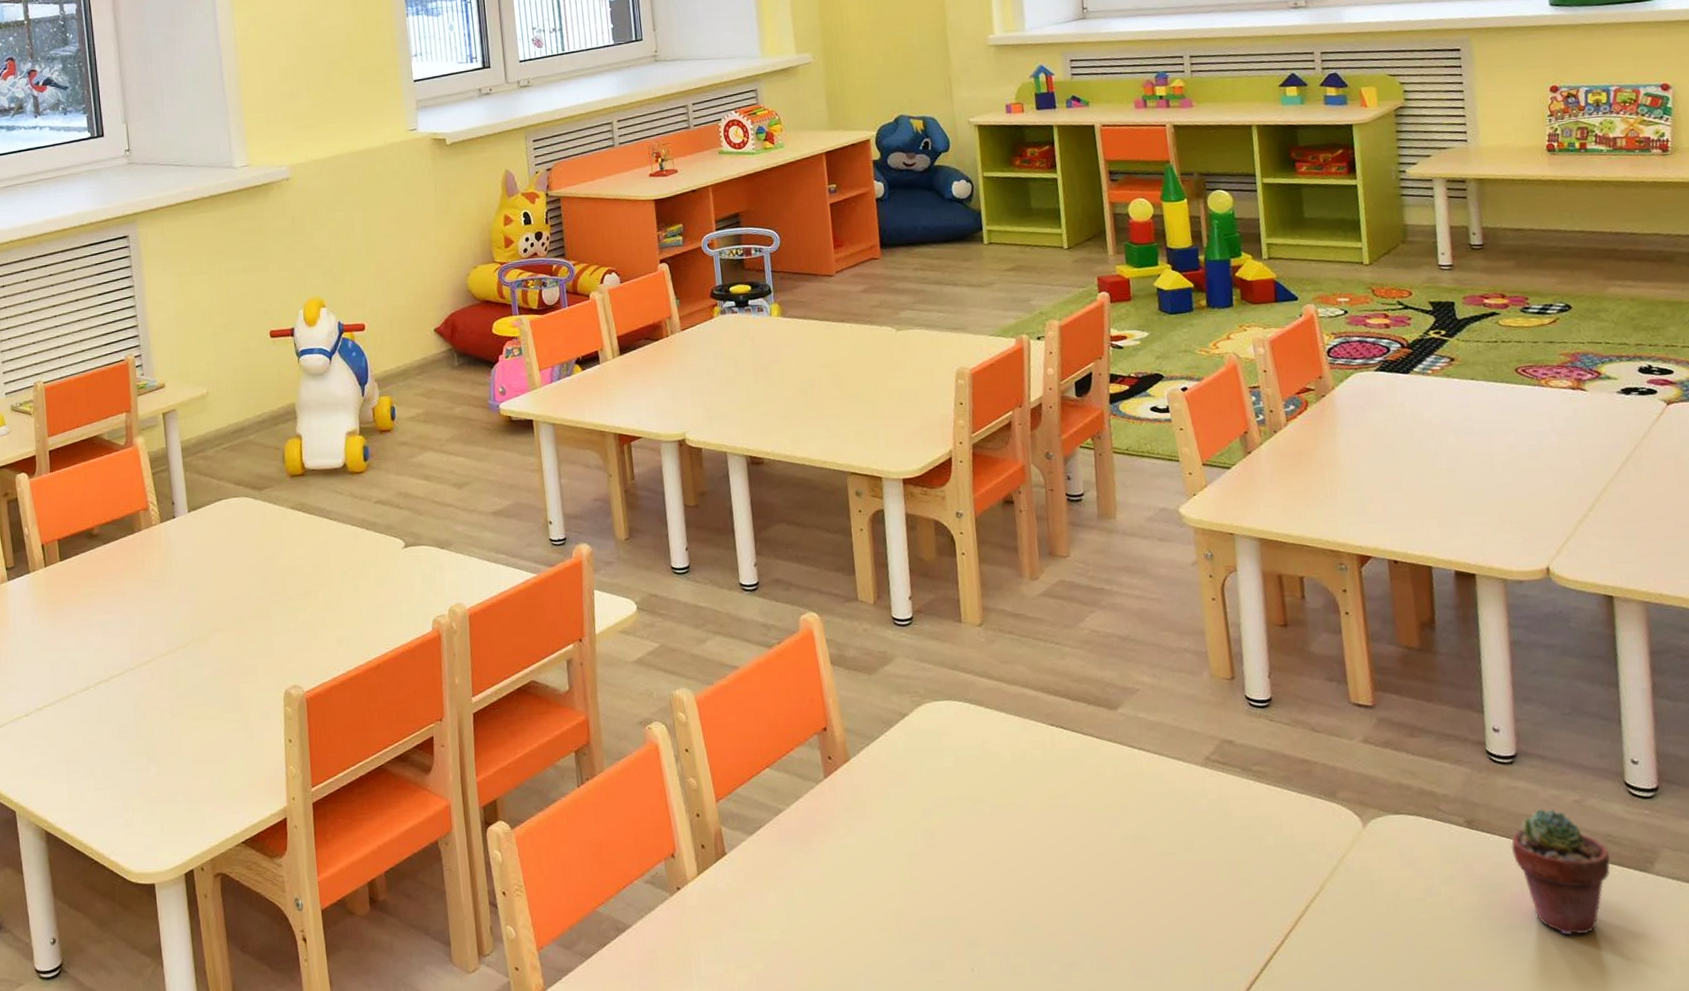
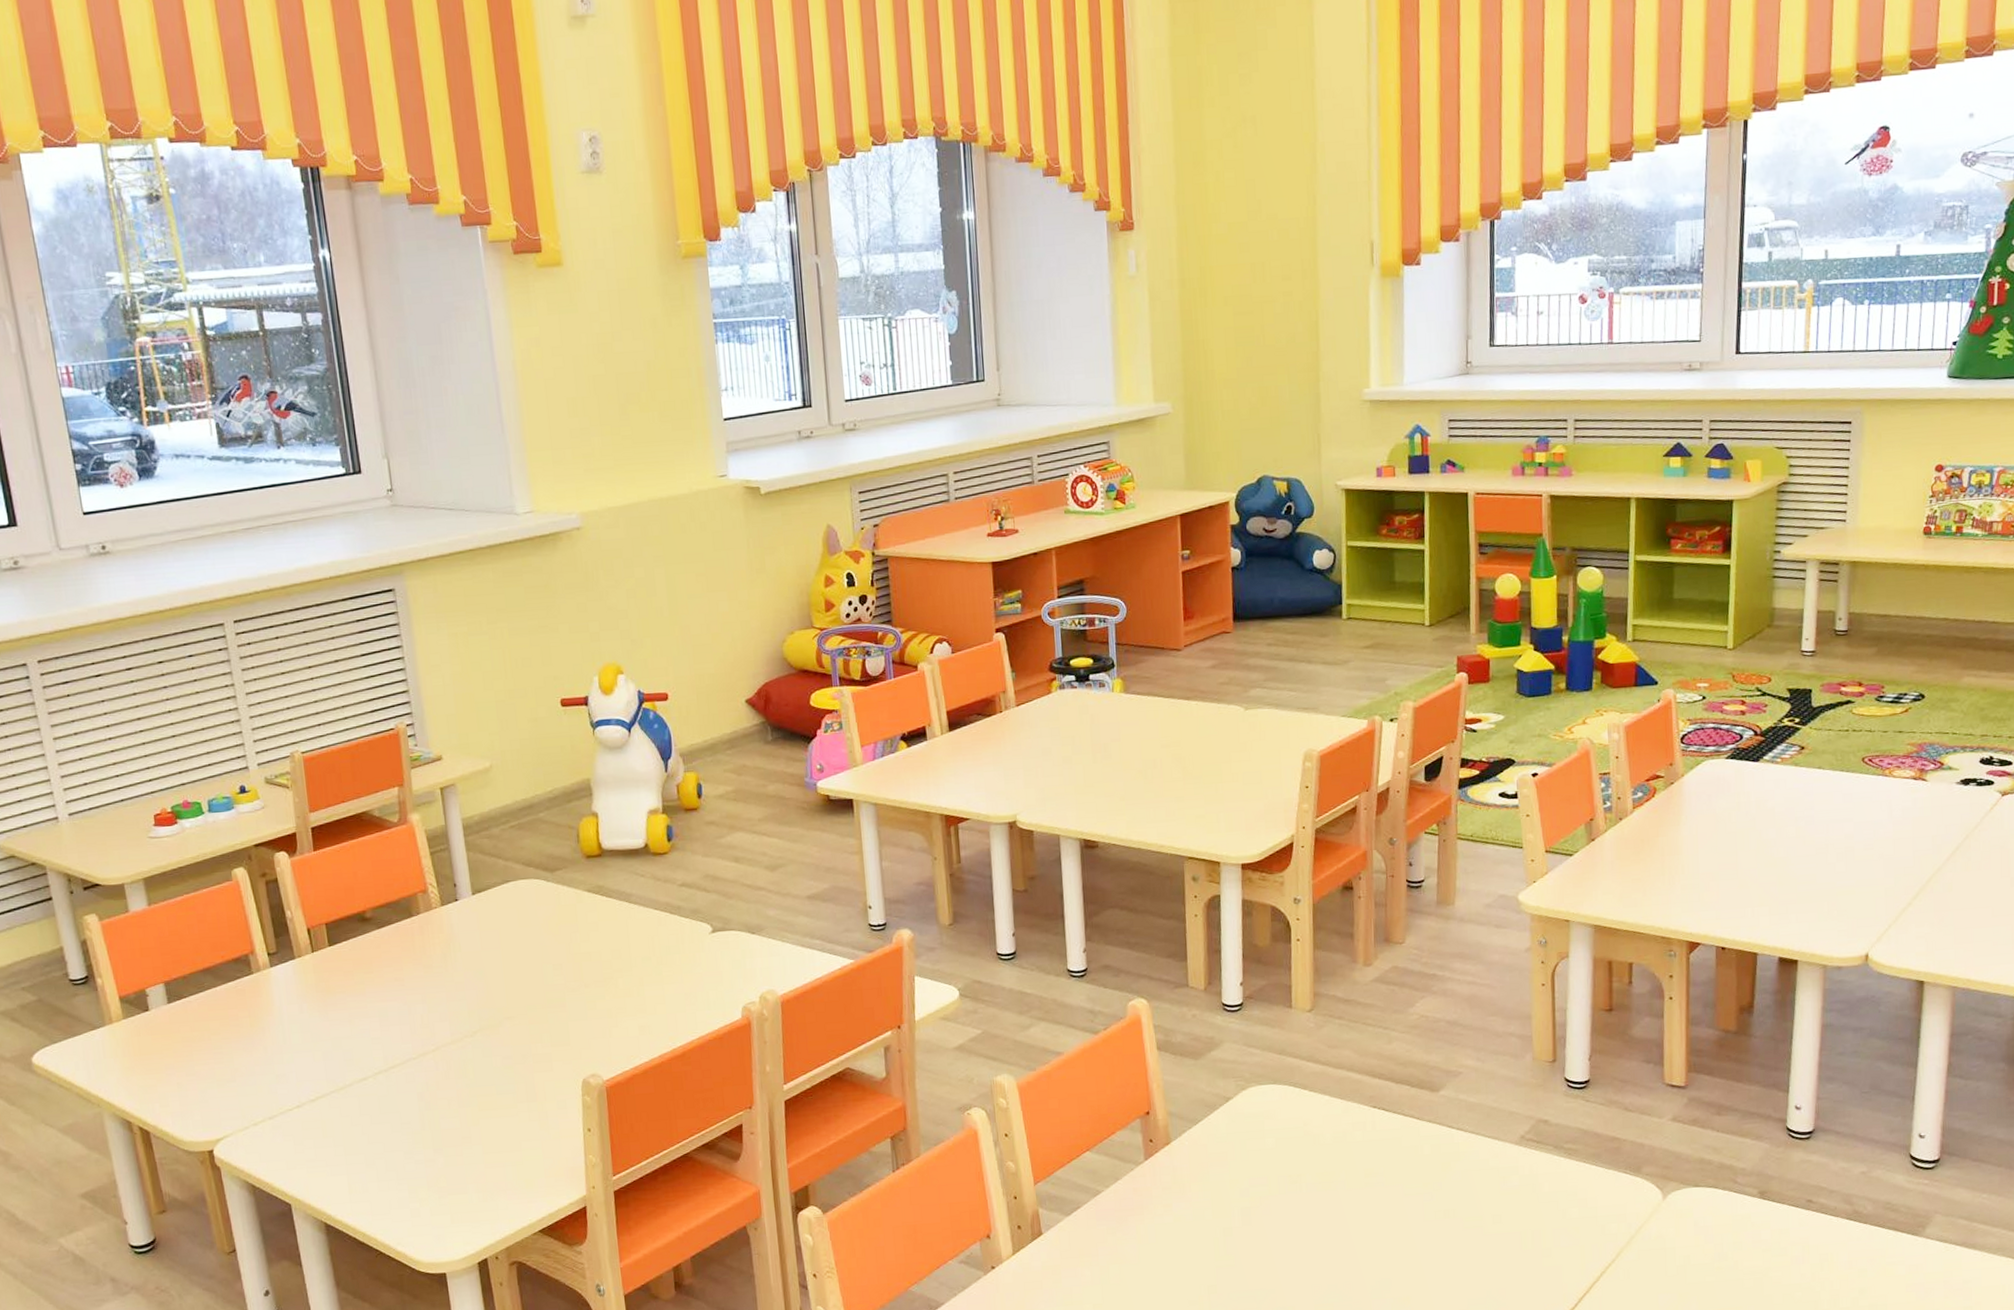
potted succulent: present [1511,809,1611,936] -> none [1797,1180,1887,1294]

